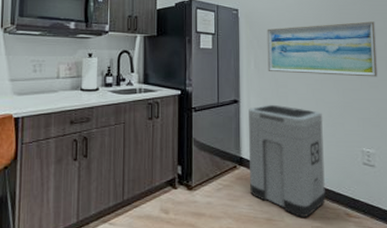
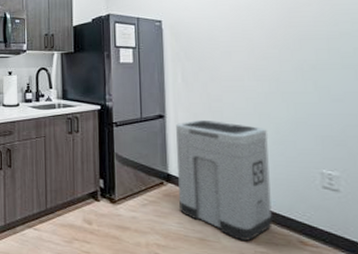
wall art: present [267,21,378,77] -> none [196,24,344,89]

